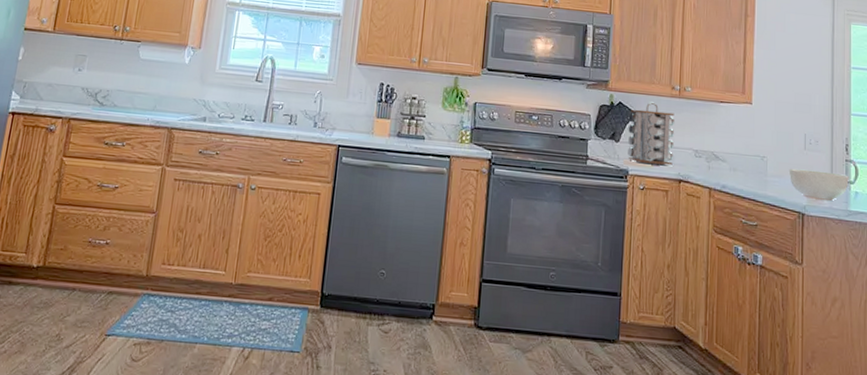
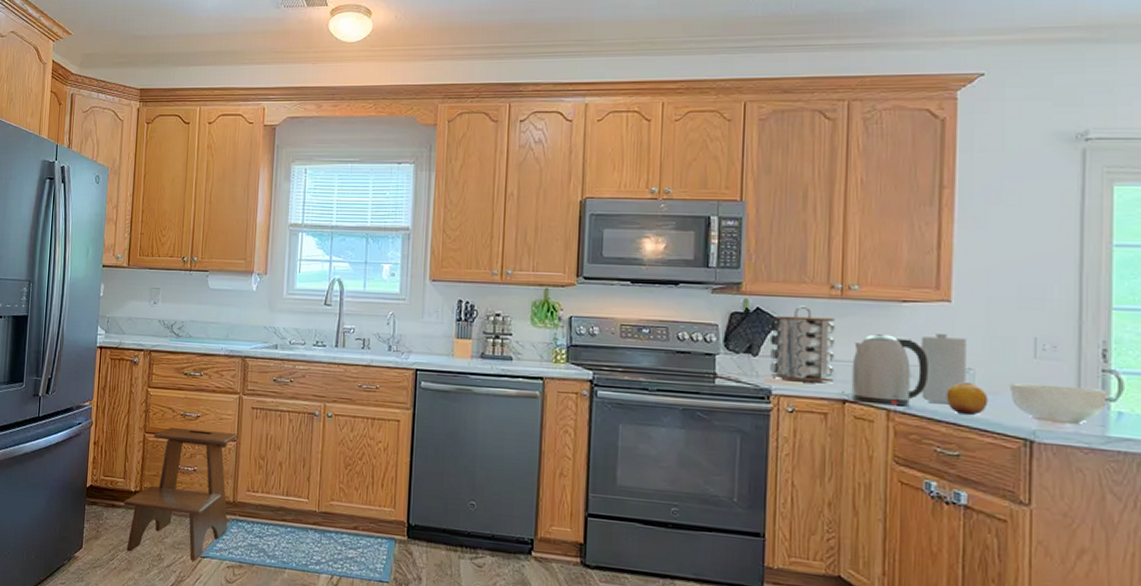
step stool: none [20,198,158,340] -> present [123,427,238,561]
kettle: none [685,127,738,186] -> present [851,334,930,407]
paper towel holder: none [732,128,762,185] -> present [920,332,966,405]
fruit: none [748,167,776,194] -> present [946,382,989,416]

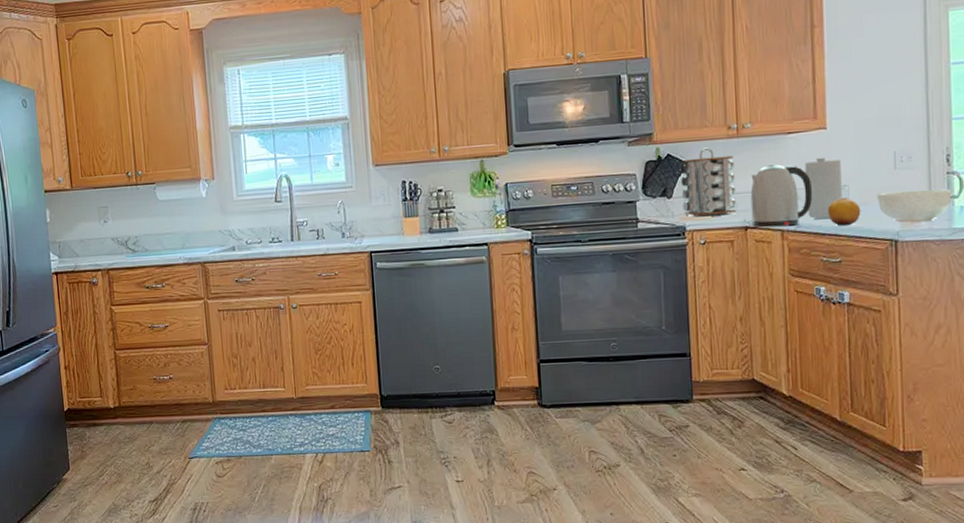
step stool: present [123,427,238,561] -> none [104,337,211,466]

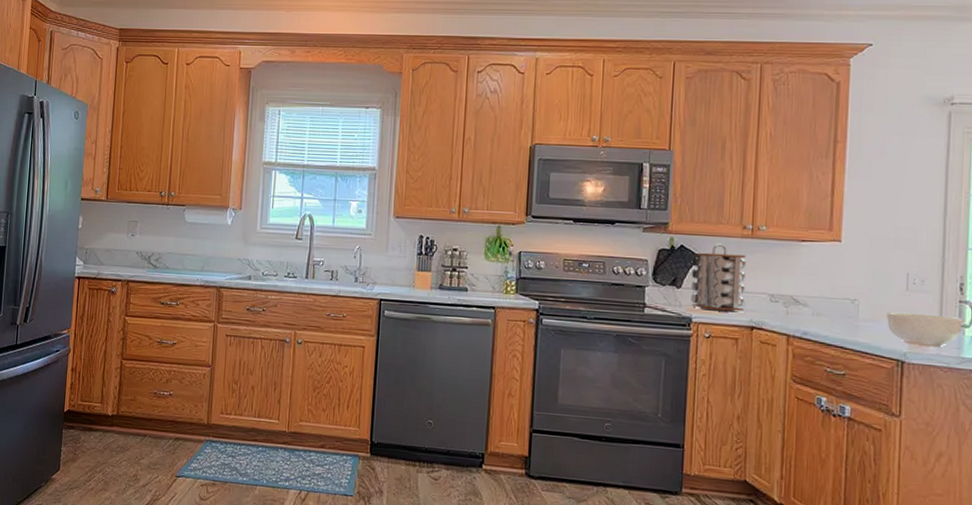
kettle: present [750,164,813,228] -> none [758,269,823,333]
paper towel holder: present [804,157,842,220] -> none [815,268,853,331]
fruit: present [827,198,861,227] -> none [835,311,869,341]

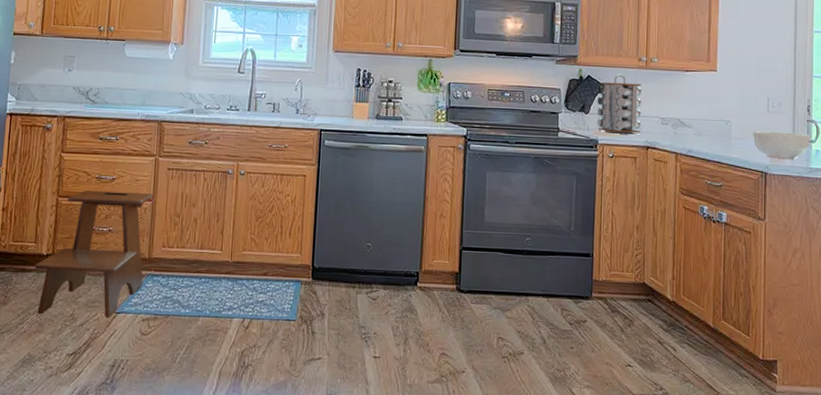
step stool: none [100,353,213,480] -> present [34,190,154,317]

